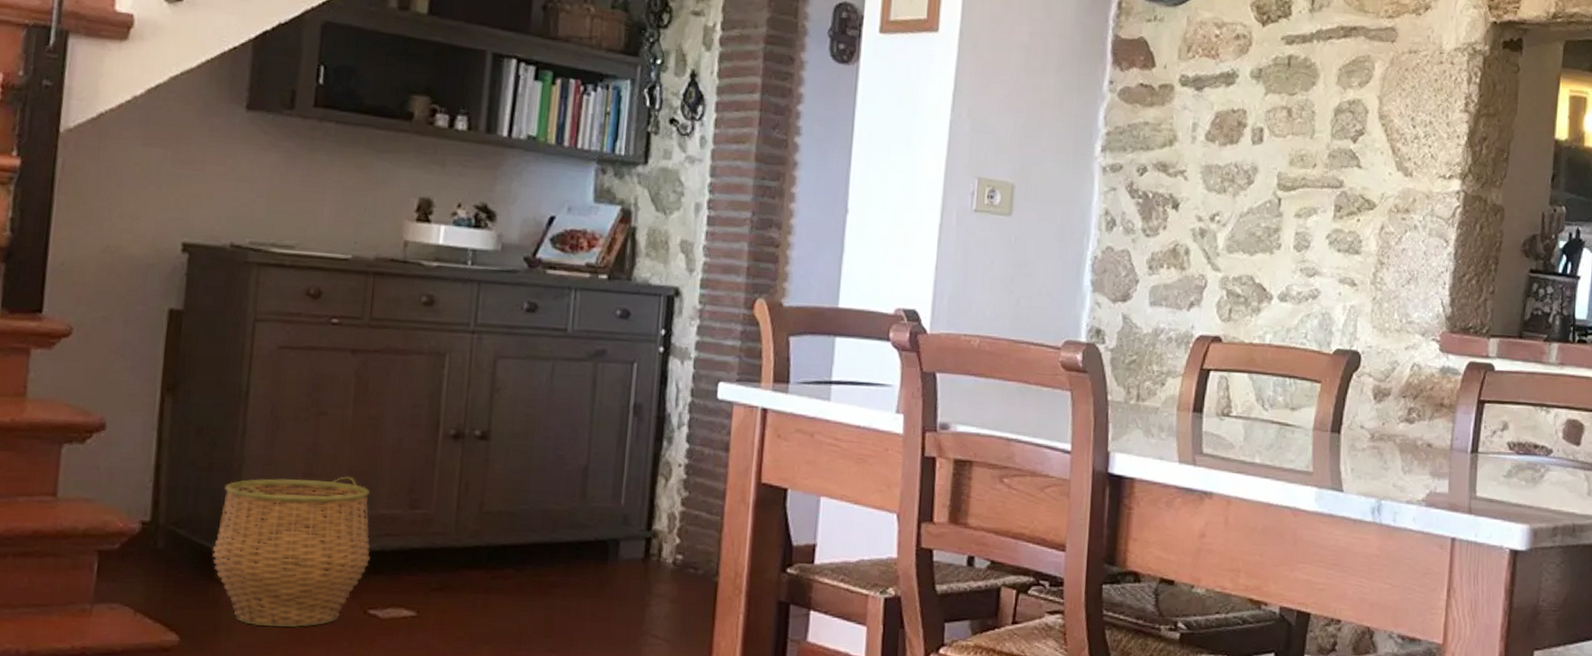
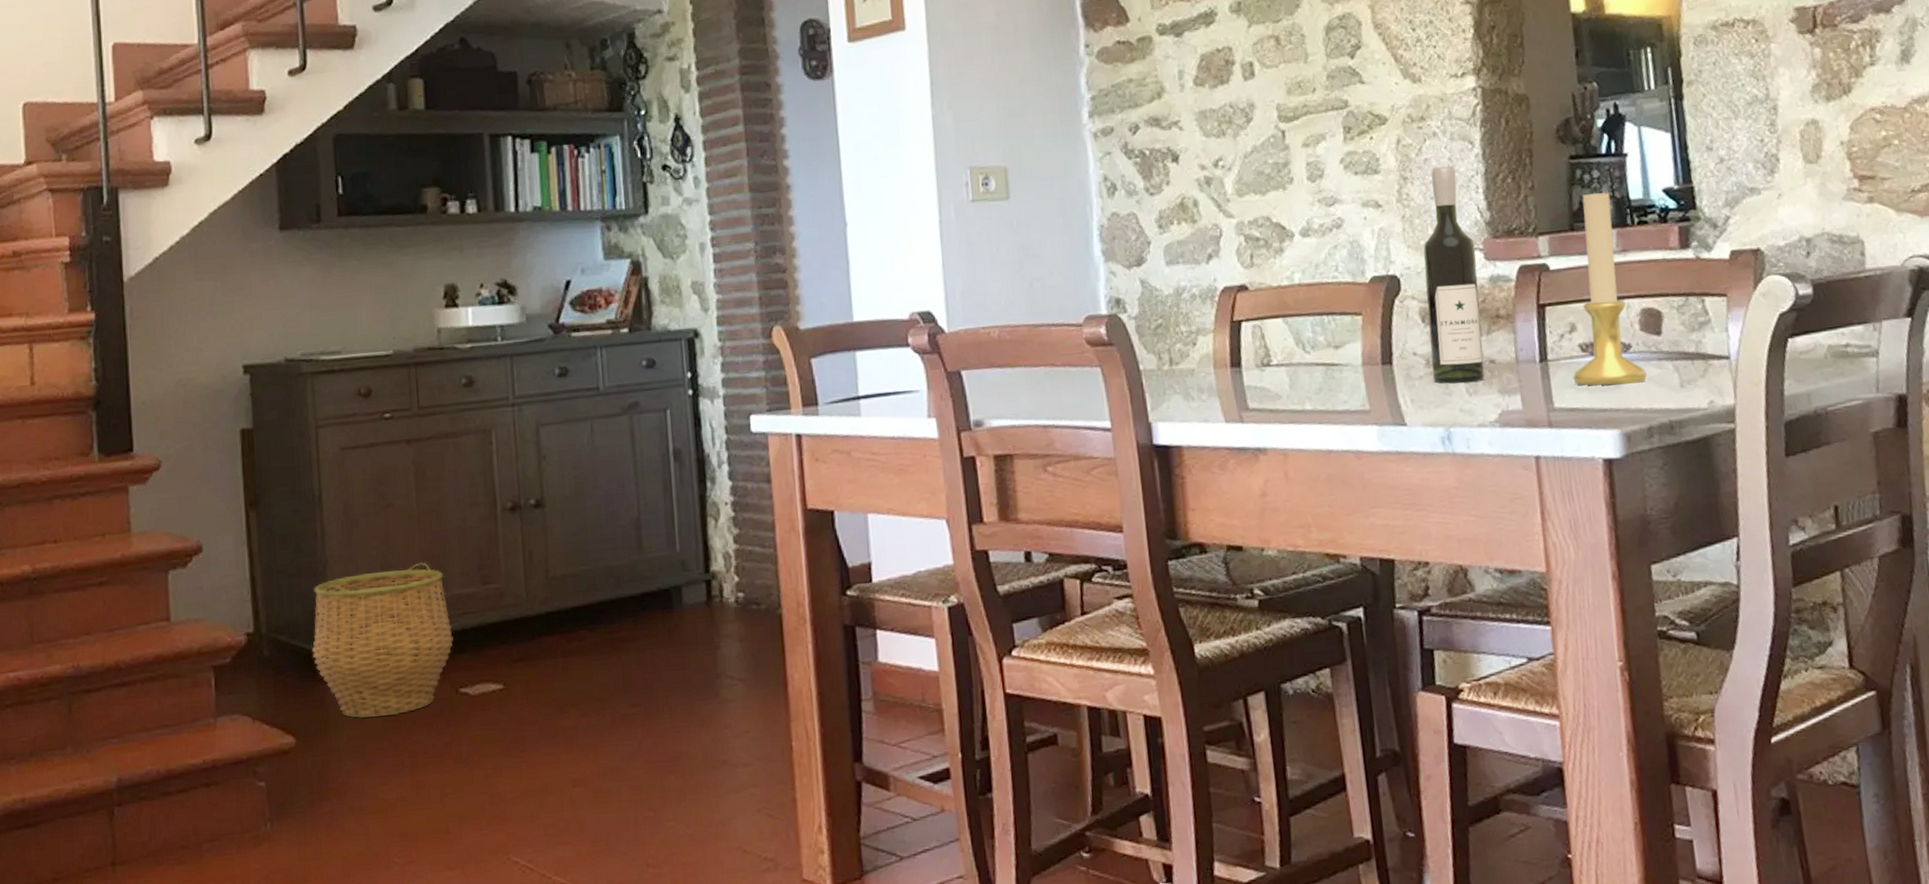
bottle: none [1374,258,1433,462] -> present [1423,165,1485,384]
candle holder: none [1497,301,1562,486] -> present [1573,186,1647,386]

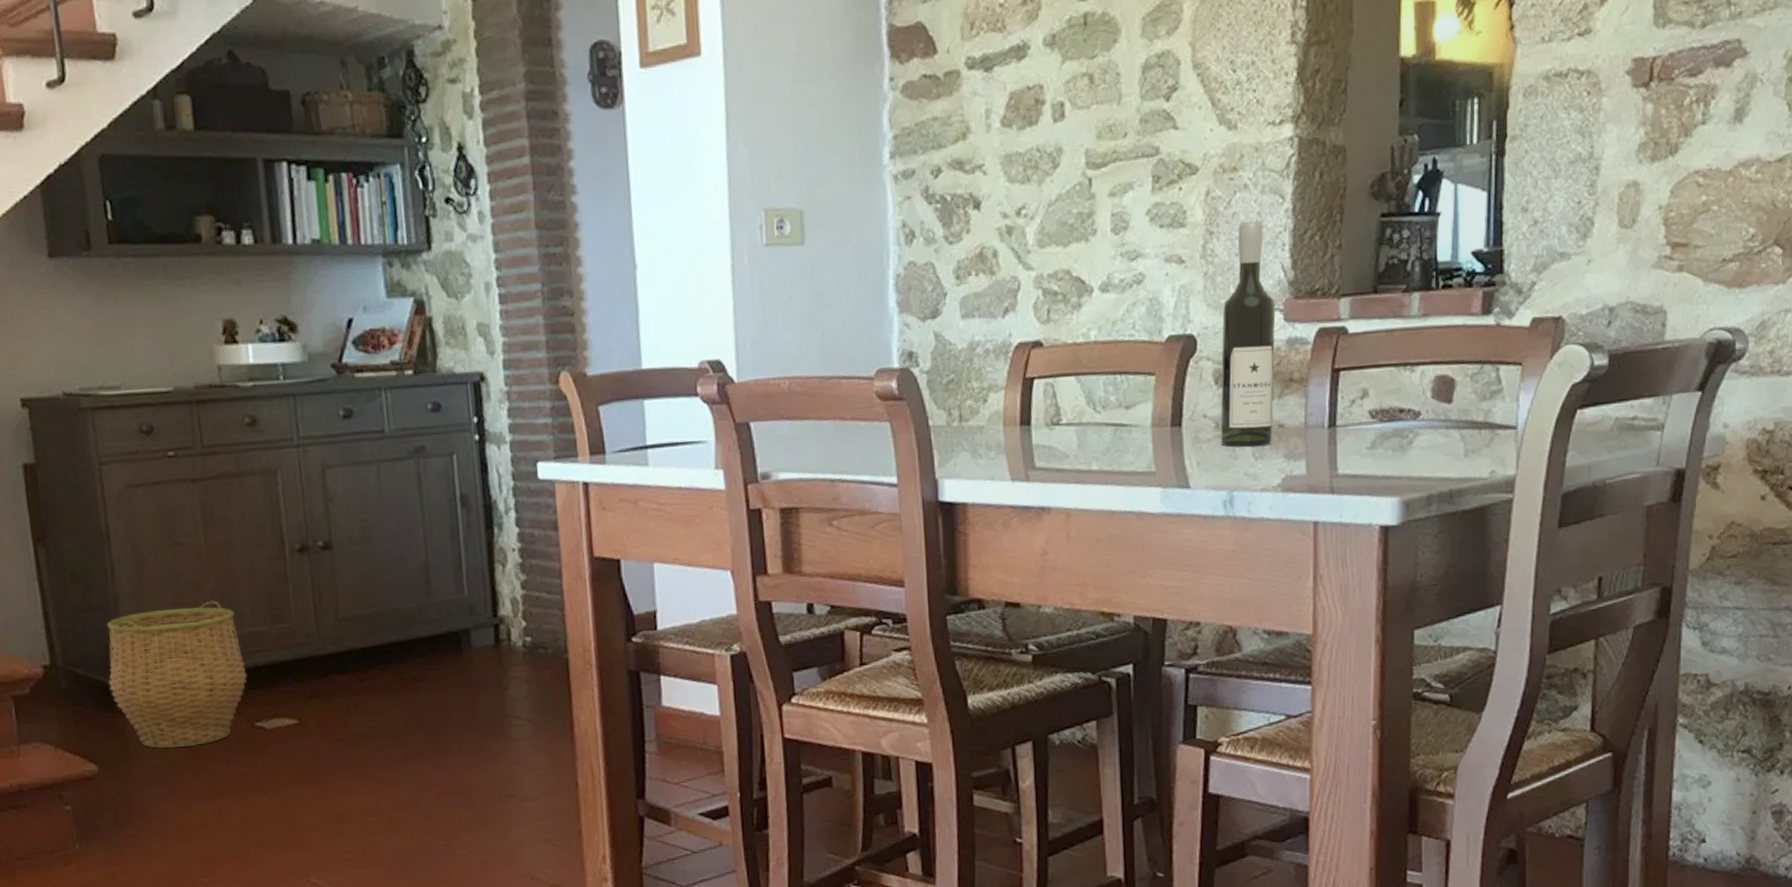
candle holder: present [1573,186,1647,386] -> none [1359,247,1433,453]

